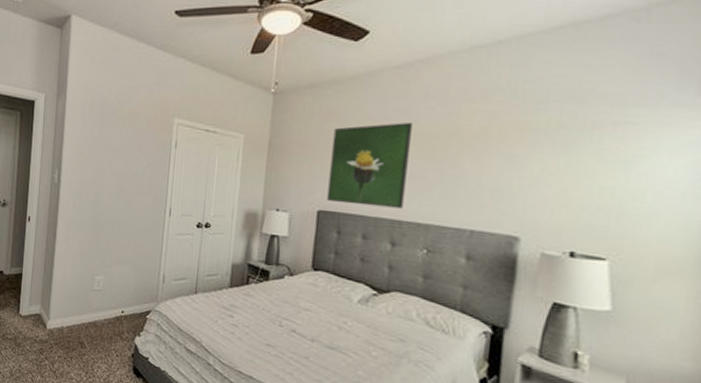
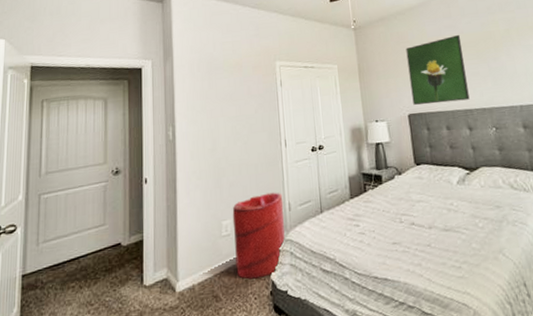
laundry hamper: none [103,259,159,339] -> present [232,192,285,280]

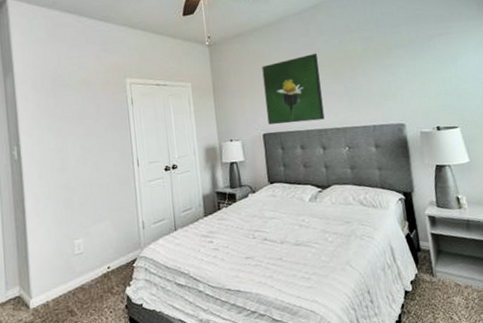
laundry hamper: present [232,192,285,280] -> none [84,211,139,295]

